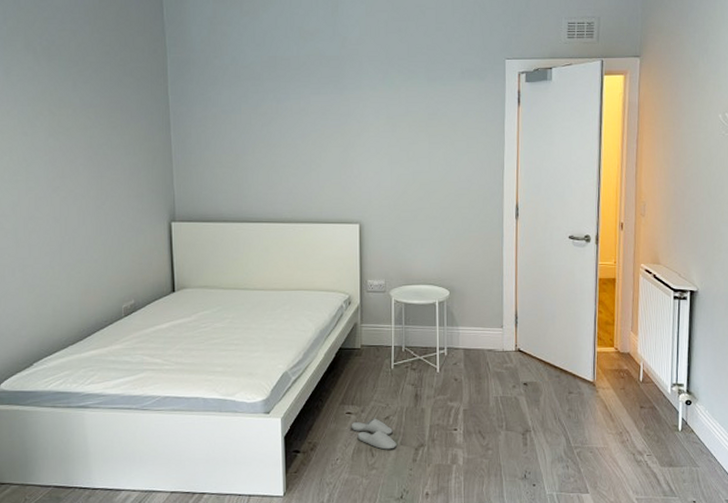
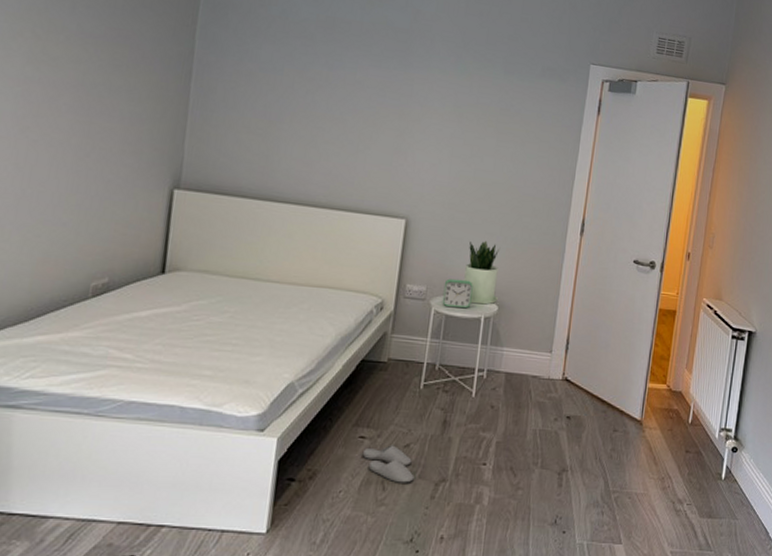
alarm clock: none [399,270,425,297] -> present [442,278,473,309]
planter: none [416,234,448,291] -> present [464,240,499,305]

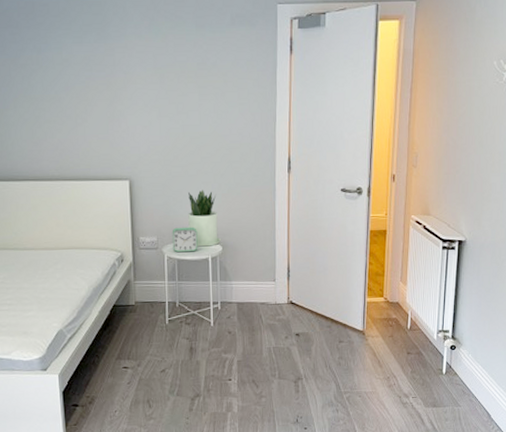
slippers: present [362,445,414,483] -> none [128,371,173,401]

